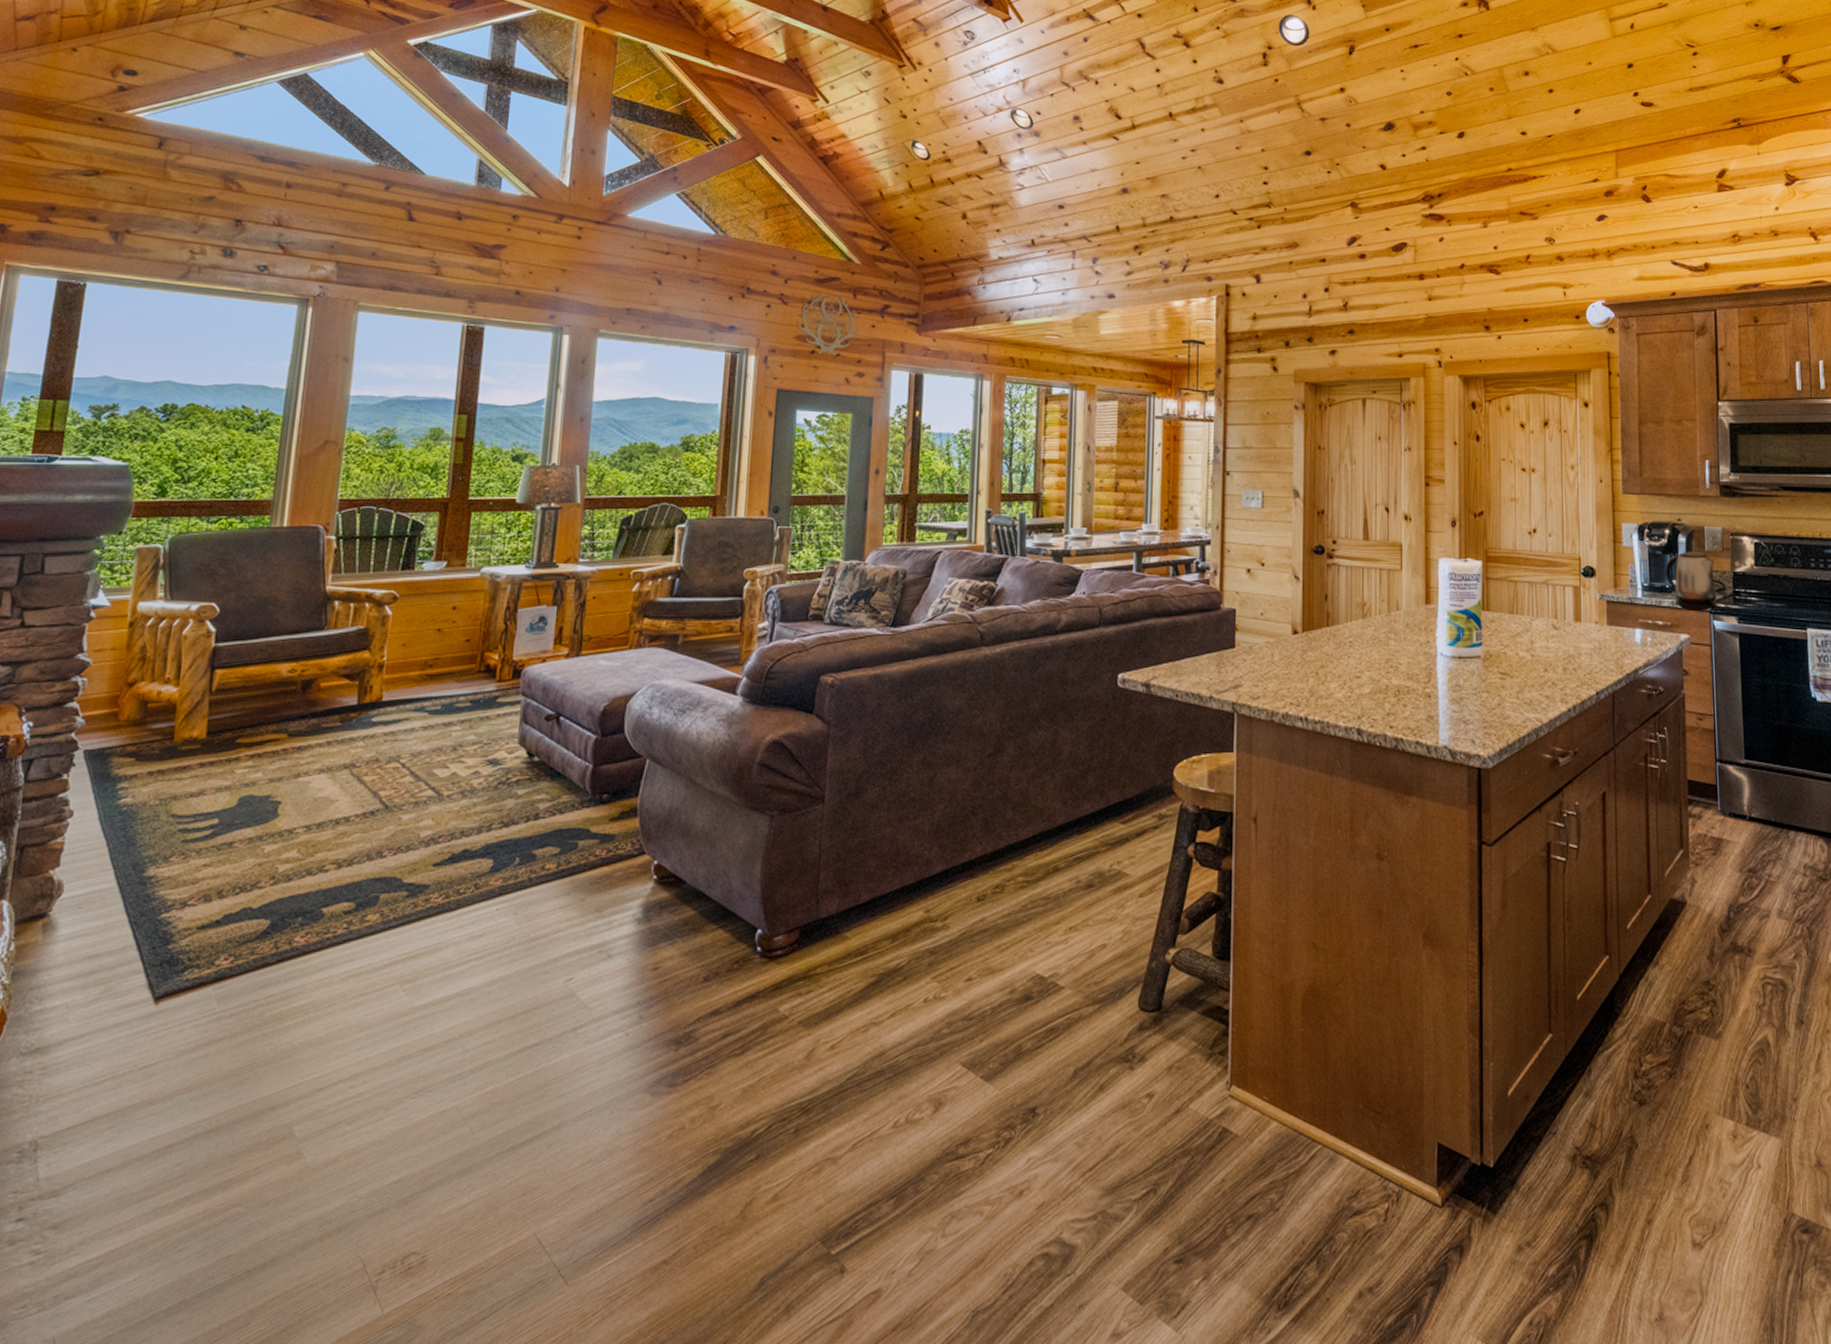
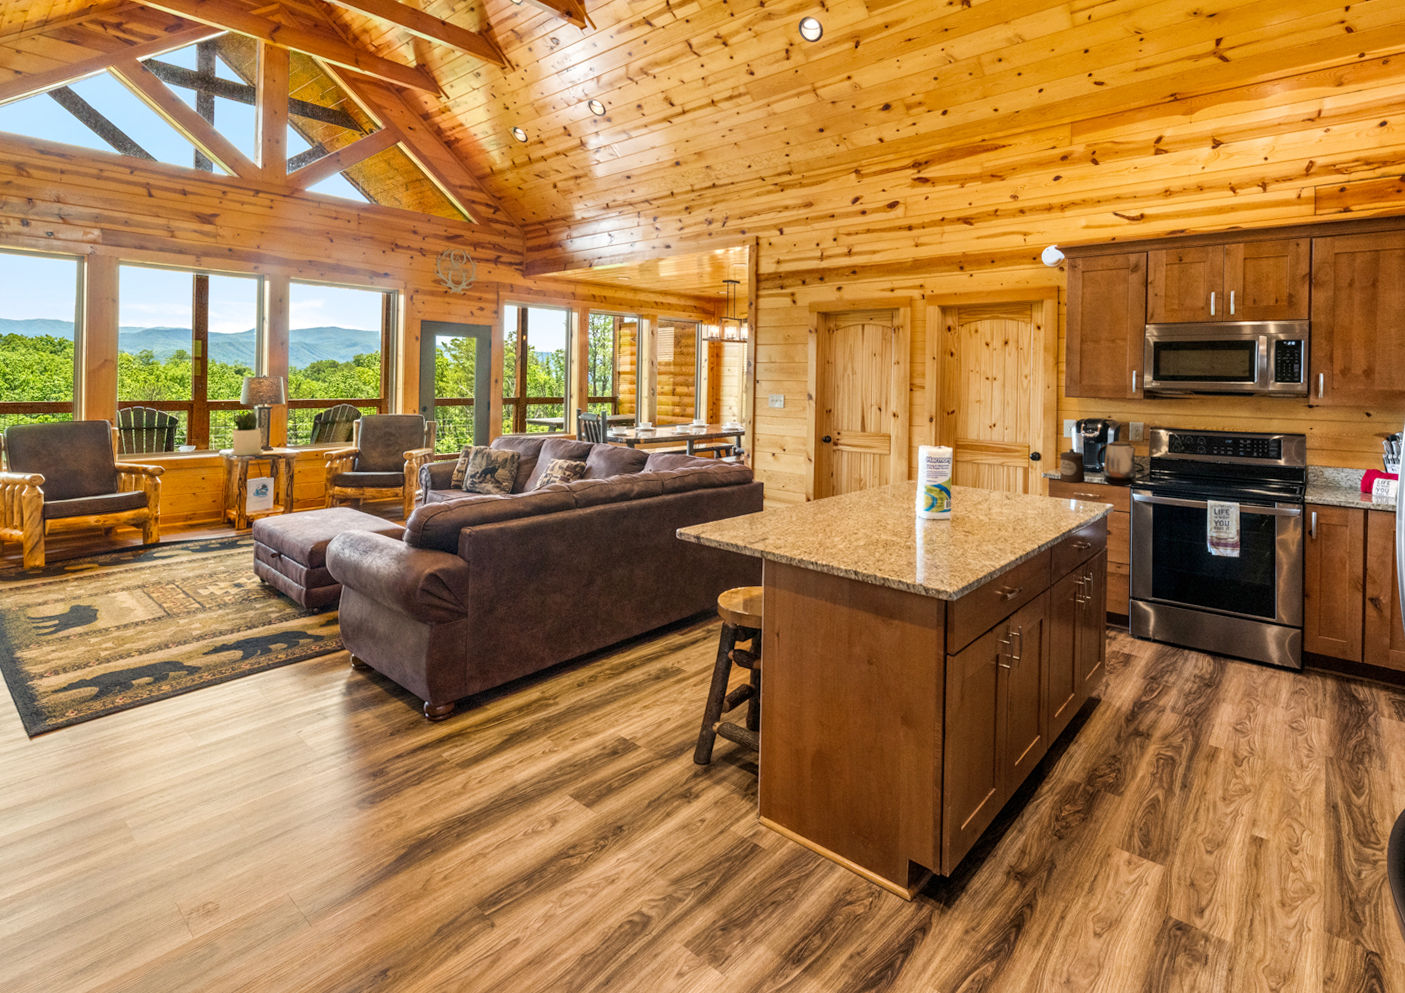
planter: none [495,512,547,576] -> present [229,410,265,456]
canister: none [1619,561,1652,607] -> present [1059,448,1085,483]

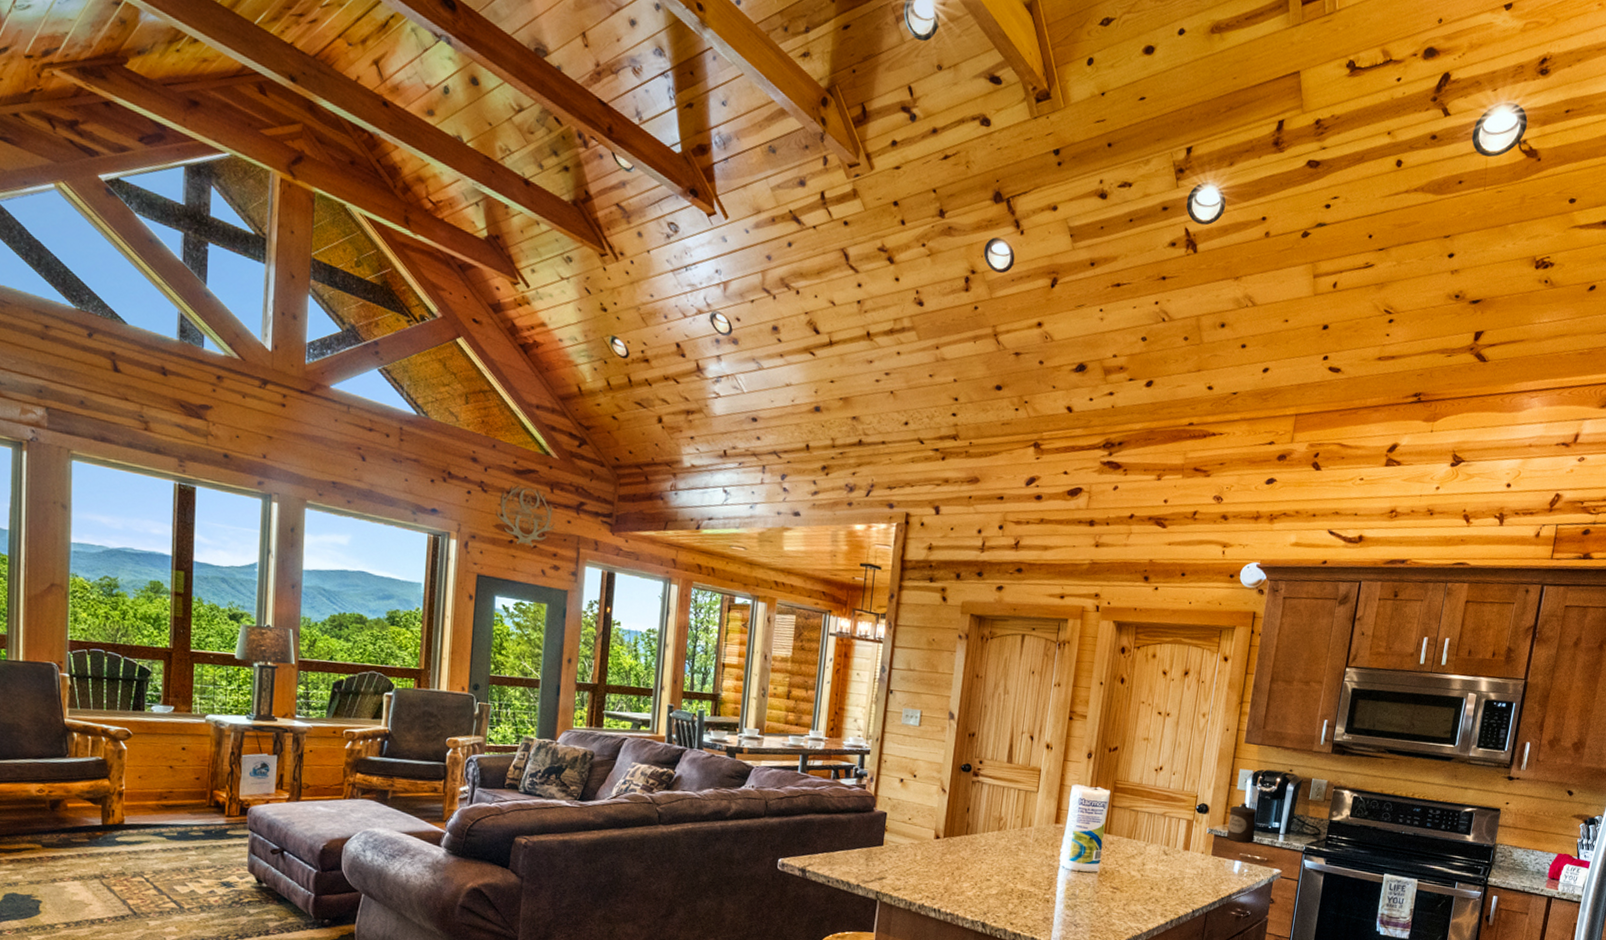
planter: present [229,410,265,456] -> none [219,668,266,726]
kettle: present [1096,441,1137,486] -> none [1269,798,1315,851]

